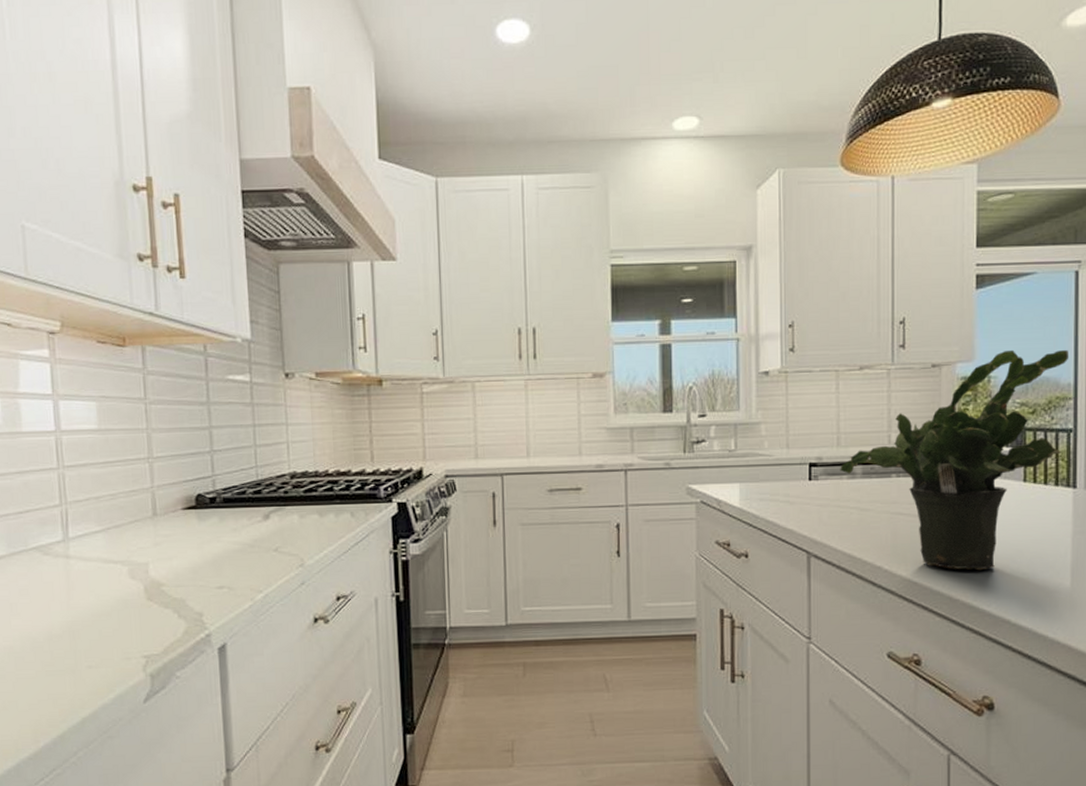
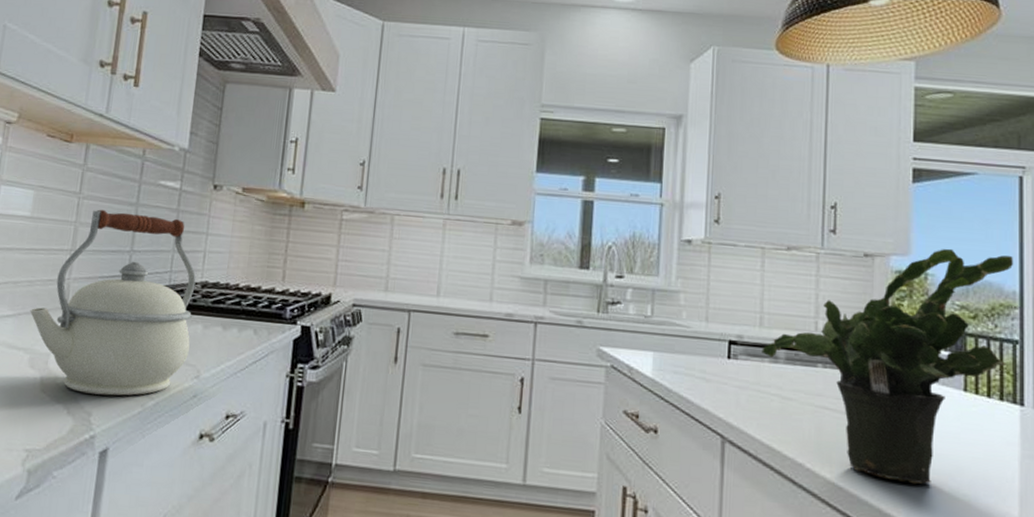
kettle: none [118,412,289,596] -> present [30,209,196,396]

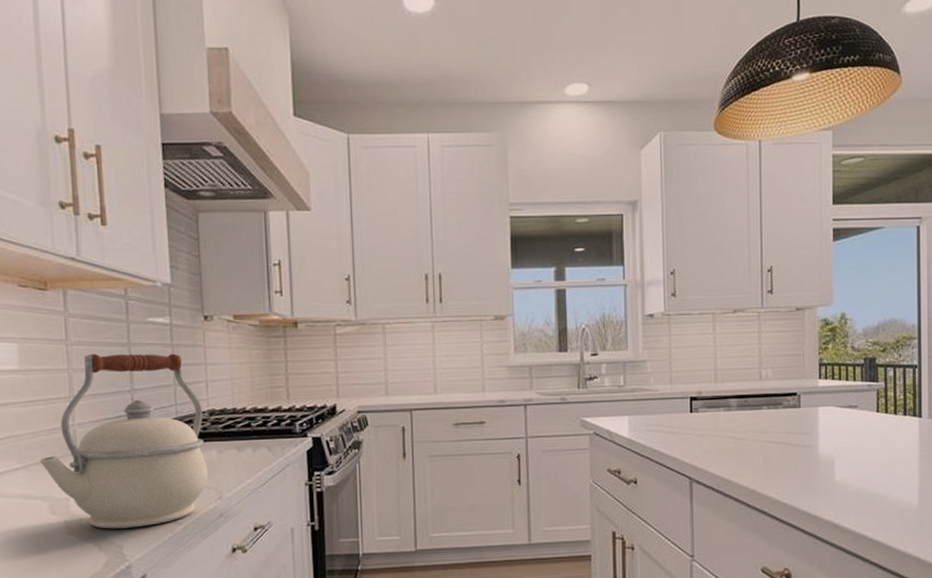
potted plant: present [762,248,1014,484] -> none [717,295,914,492]

